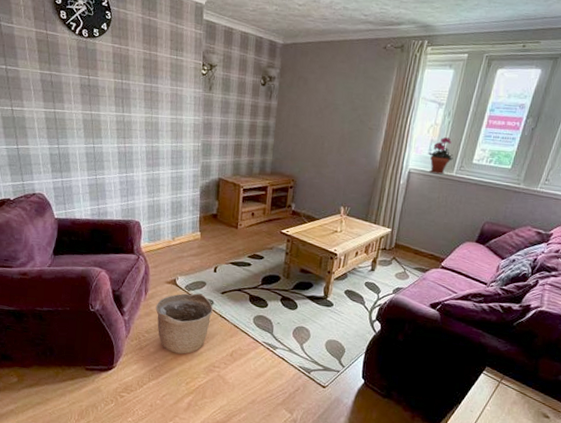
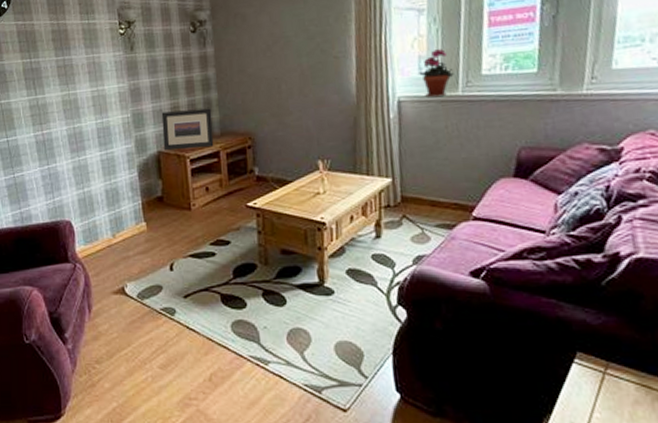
basket: present [155,293,213,354] -> none [104,302,177,386]
picture frame: none [224,147,267,182] -> present [161,108,214,150]

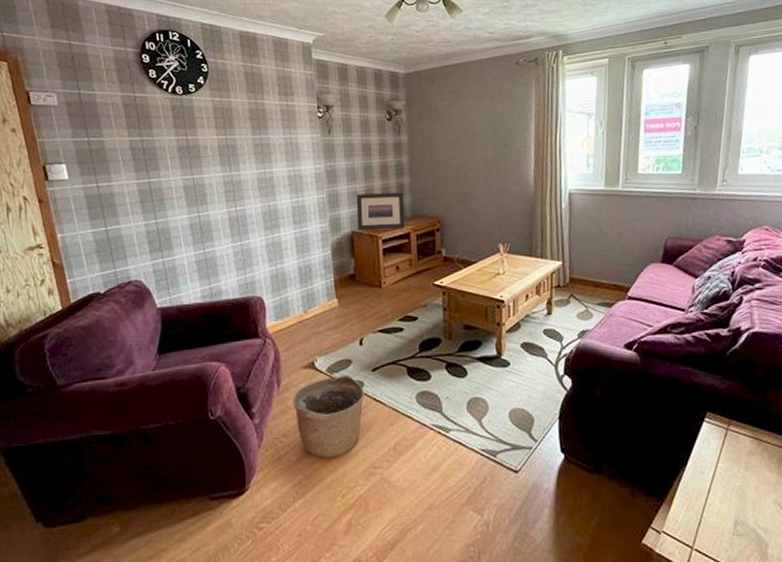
basket: none [104,302,177,386] -> present [292,375,364,458]
potted plant: present [419,49,454,98] -> none [587,149,616,192]

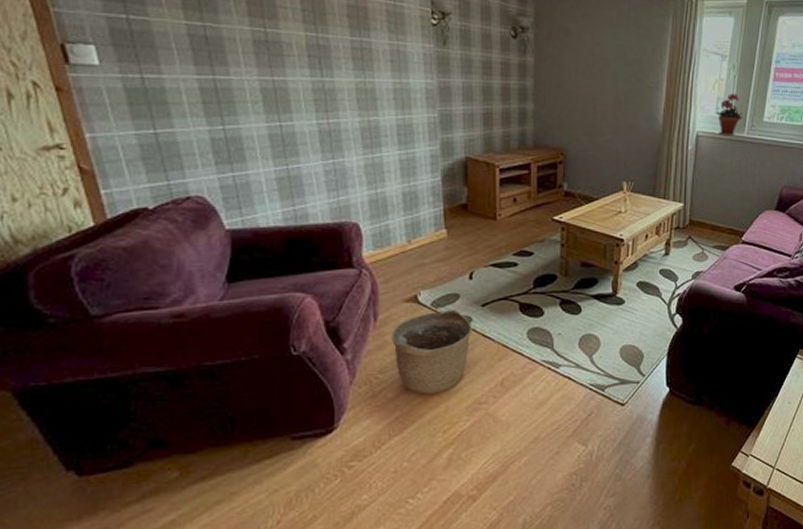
picture frame: present [356,192,405,230] -> none [472,117,526,159]
potted plant: none [587,149,616,192] -> present [716,94,743,137]

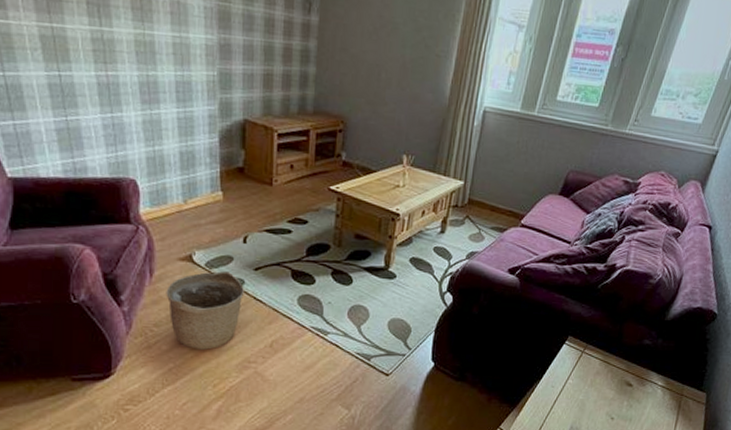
potted plant: present [716,94,743,137] -> none [507,68,535,115]

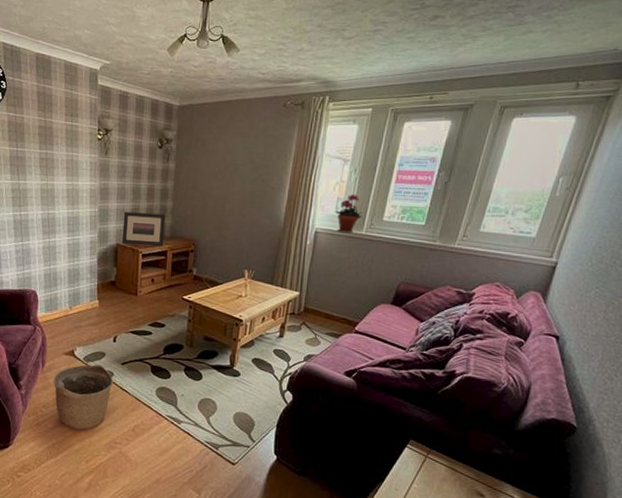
picture frame: none [250,77,307,125] -> present [121,212,166,247]
potted plant: none [507,68,535,115] -> present [335,194,362,234]

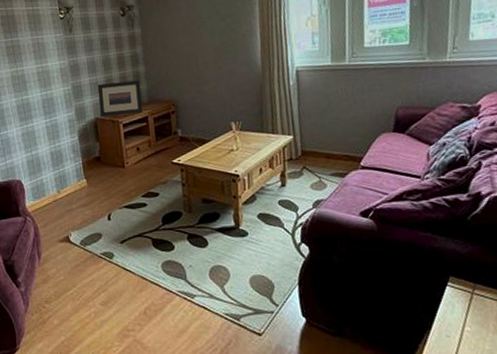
basket: present [53,365,113,430] -> none [52,247,115,322]
potted plant: present [335,194,362,234] -> none [313,26,342,68]

